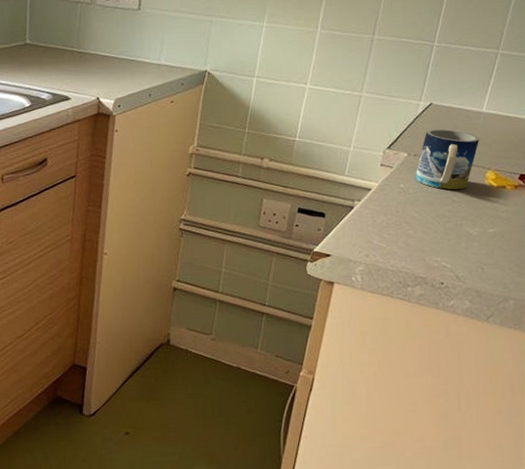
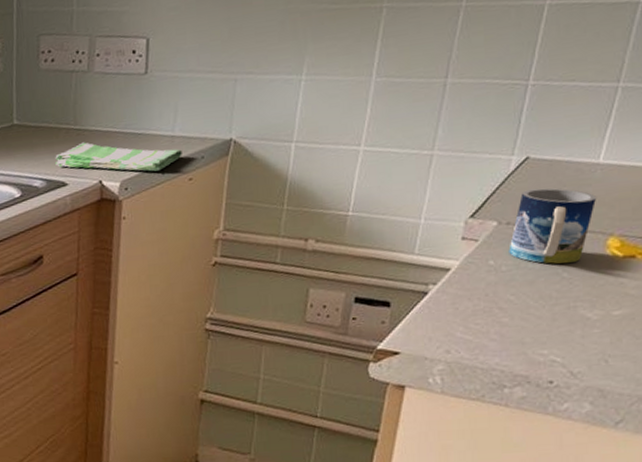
dish towel: none [60,63,166,93] -> present [55,142,182,172]

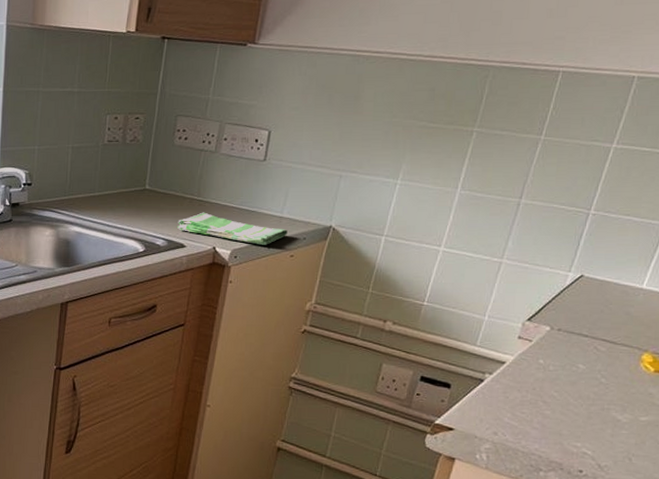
mug: present [508,188,597,264] -> none [557,303,638,371]

